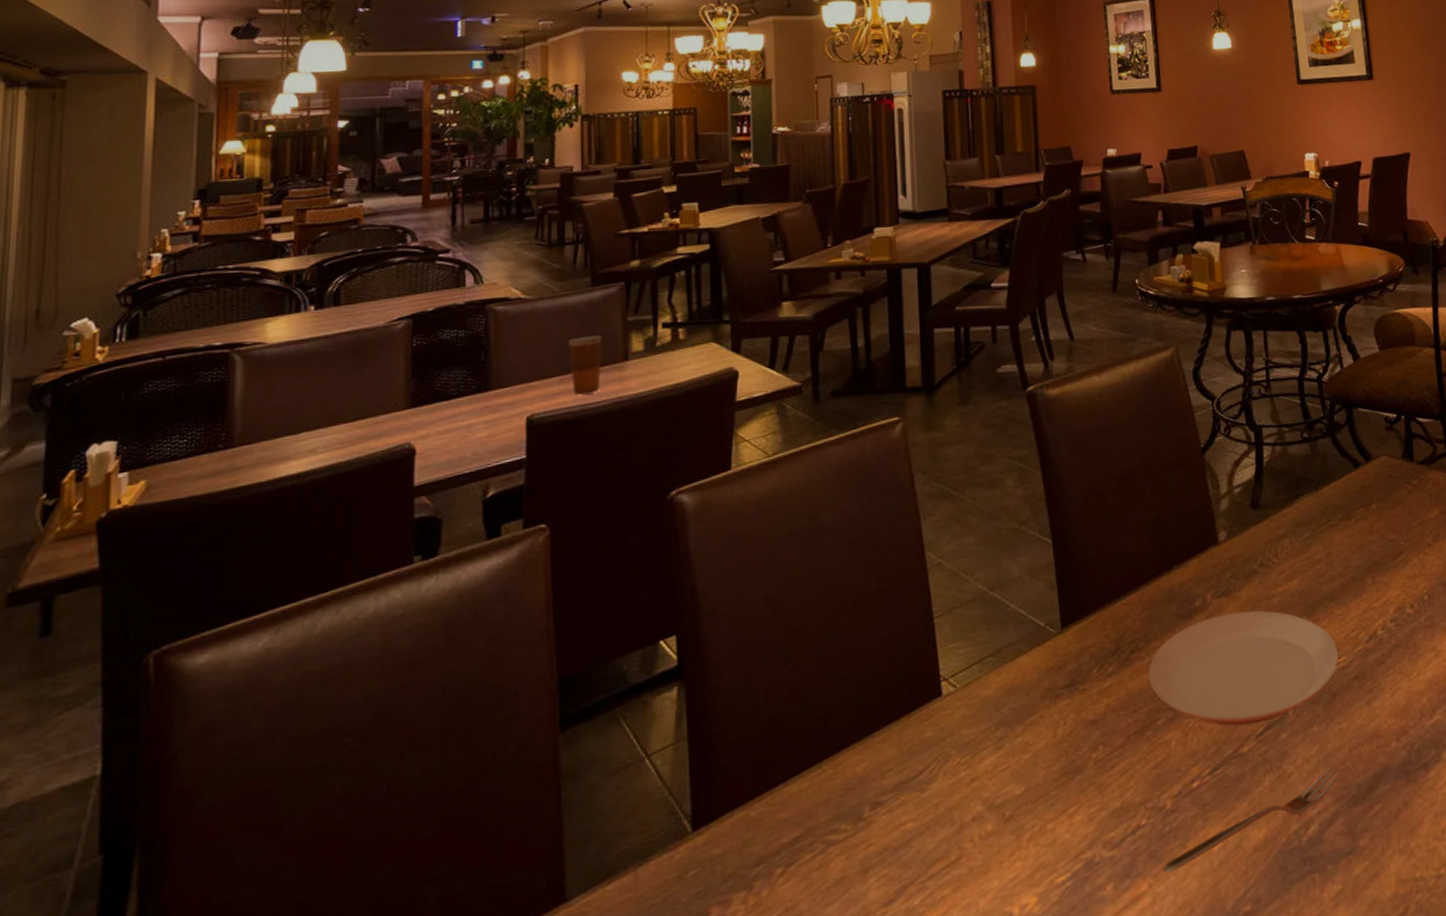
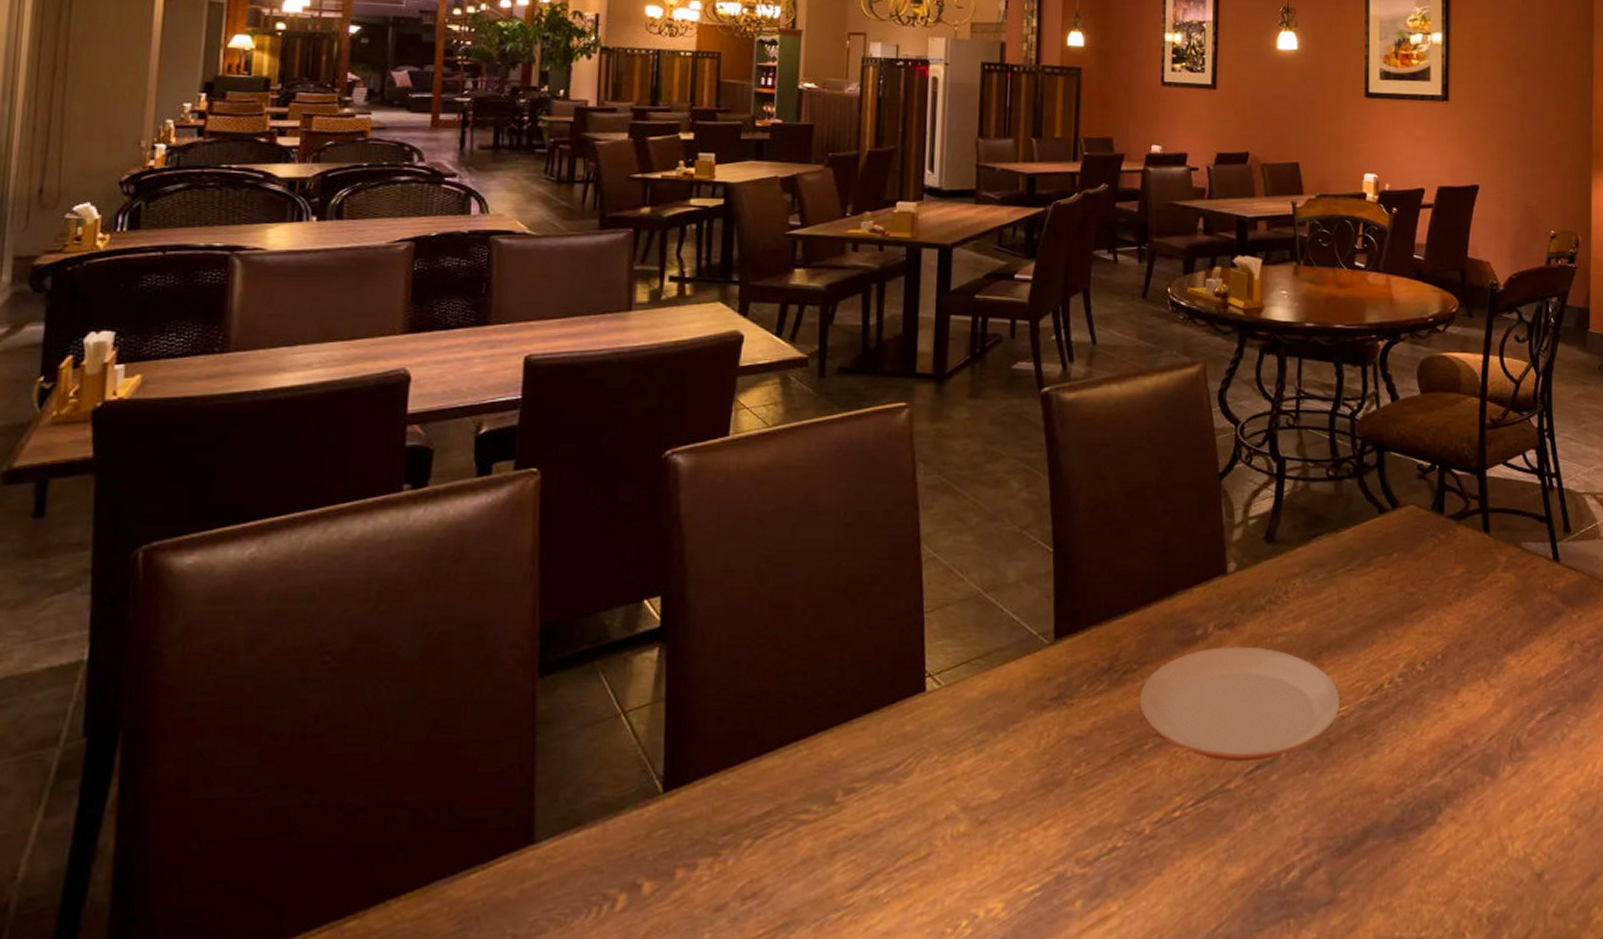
beverage cup: present [568,335,602,396] -> none [571,280,607,342]
fork: present [1162,764,1343,874] -> none [1134,813,1331,898]

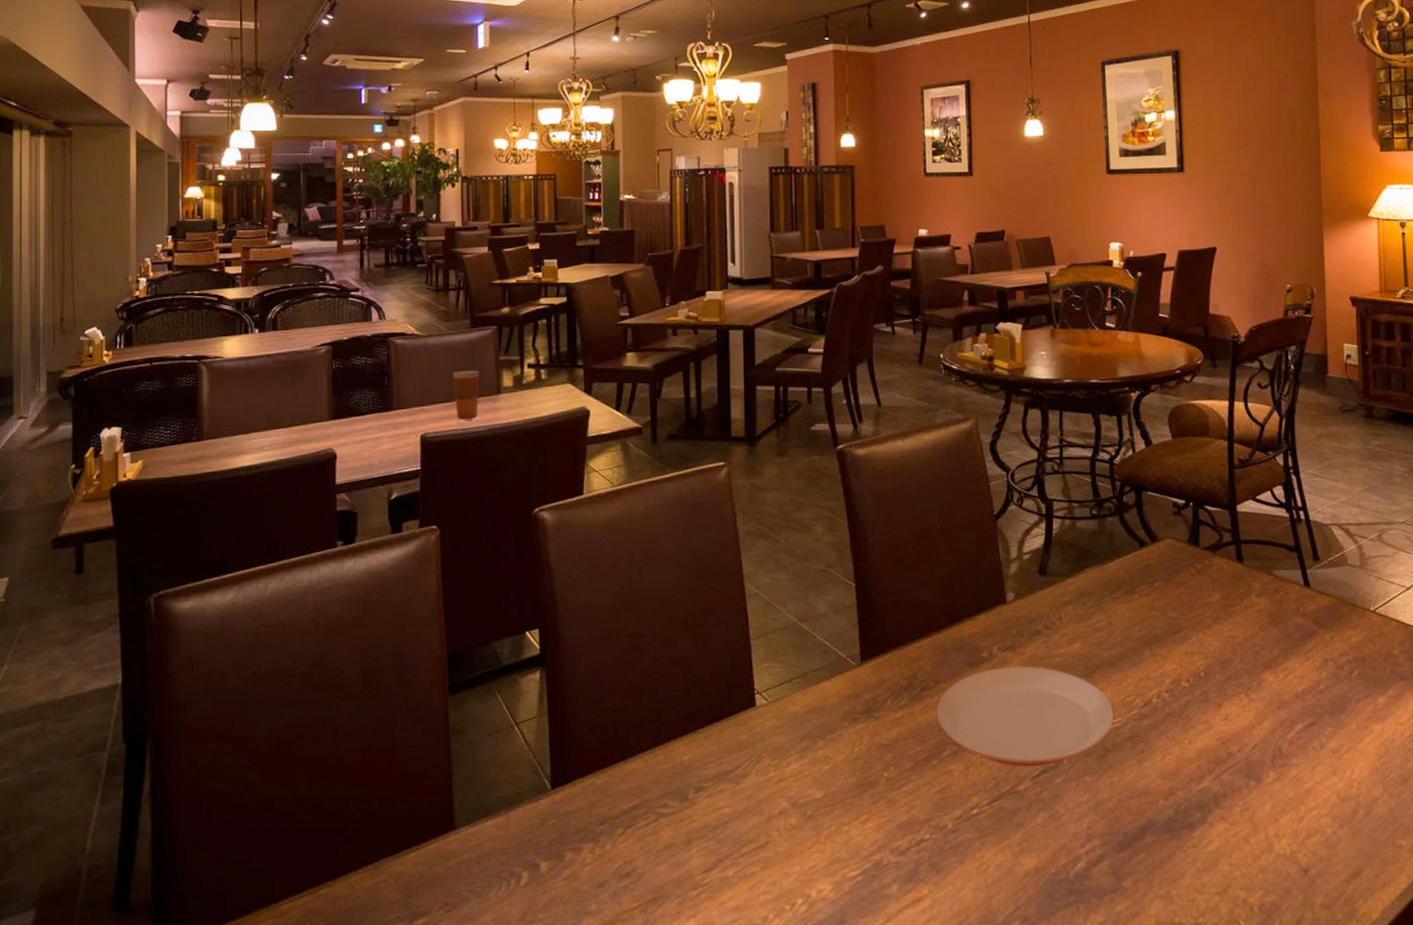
beverage cup: none [571,280,607,342] -> present [453,370,480,421]

